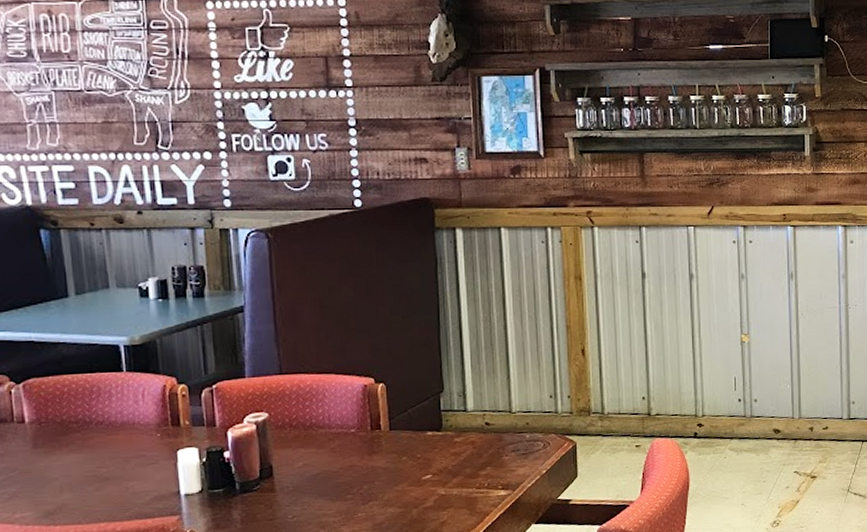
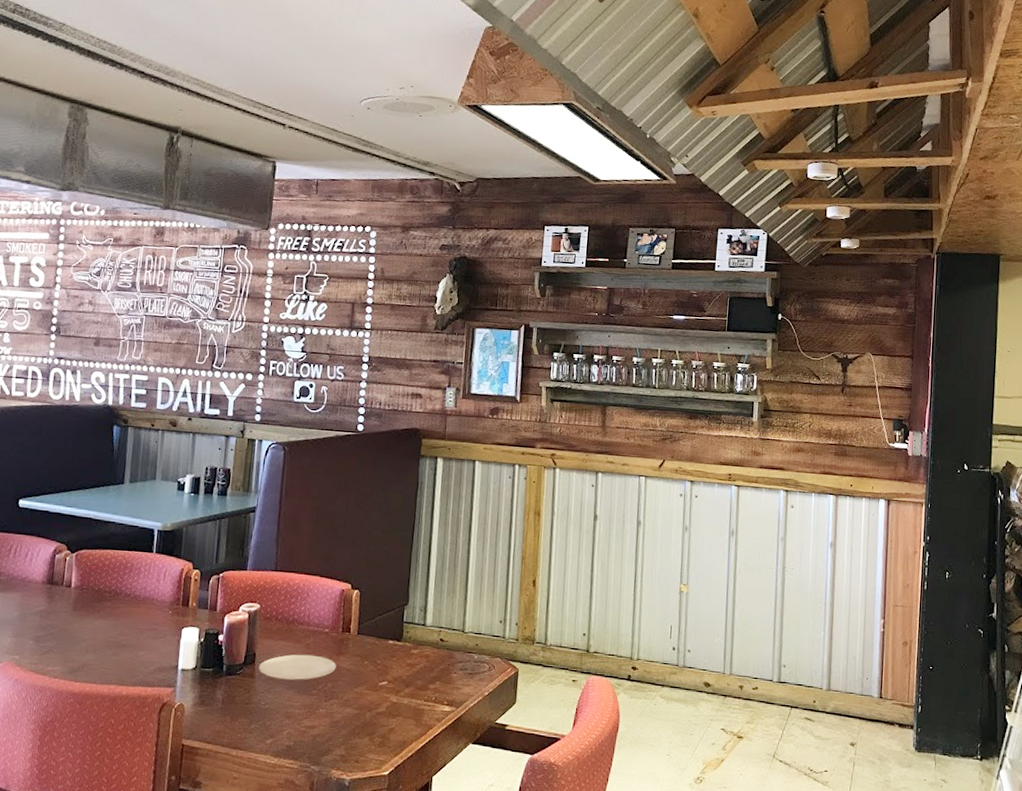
plate: none [278,458,370,490] -> present [258,654,336,681]

